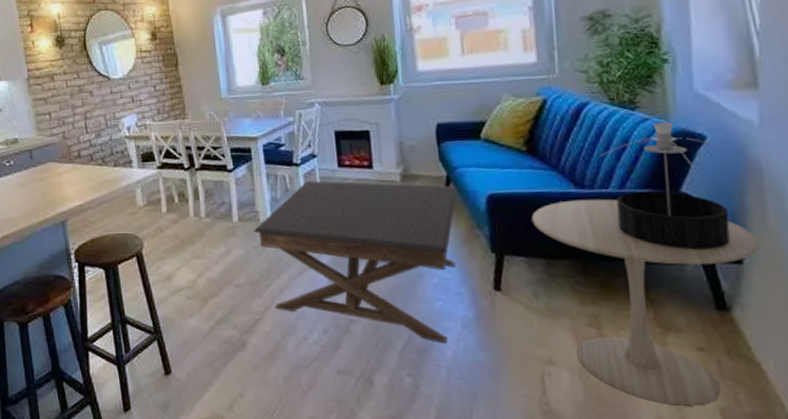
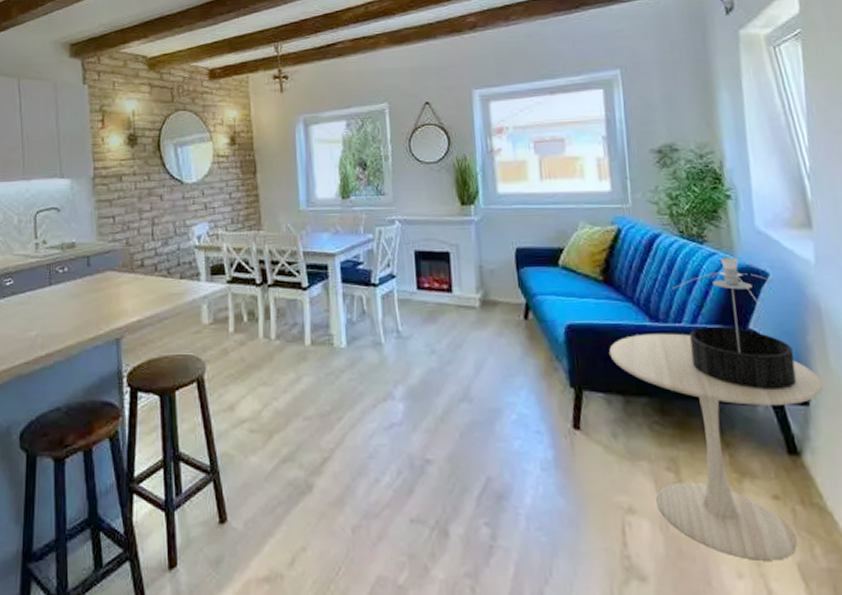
coffee table: present [254,180,458,342] -> none [327,303,537,487]

